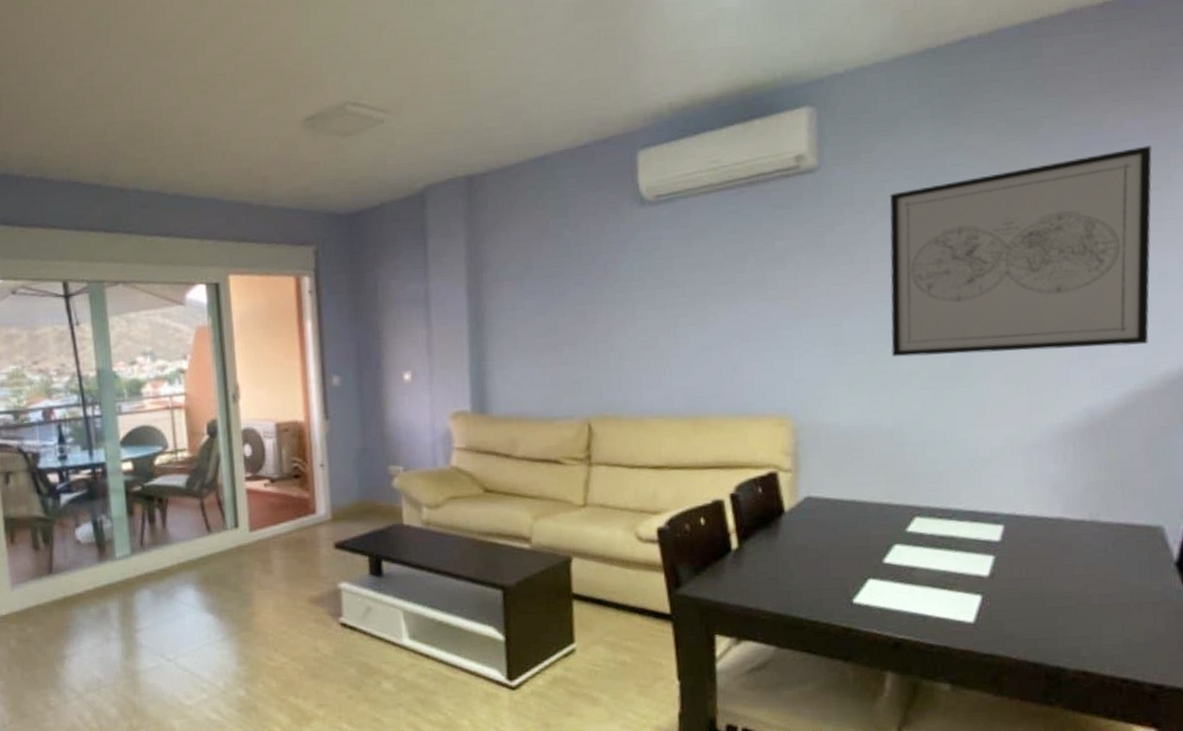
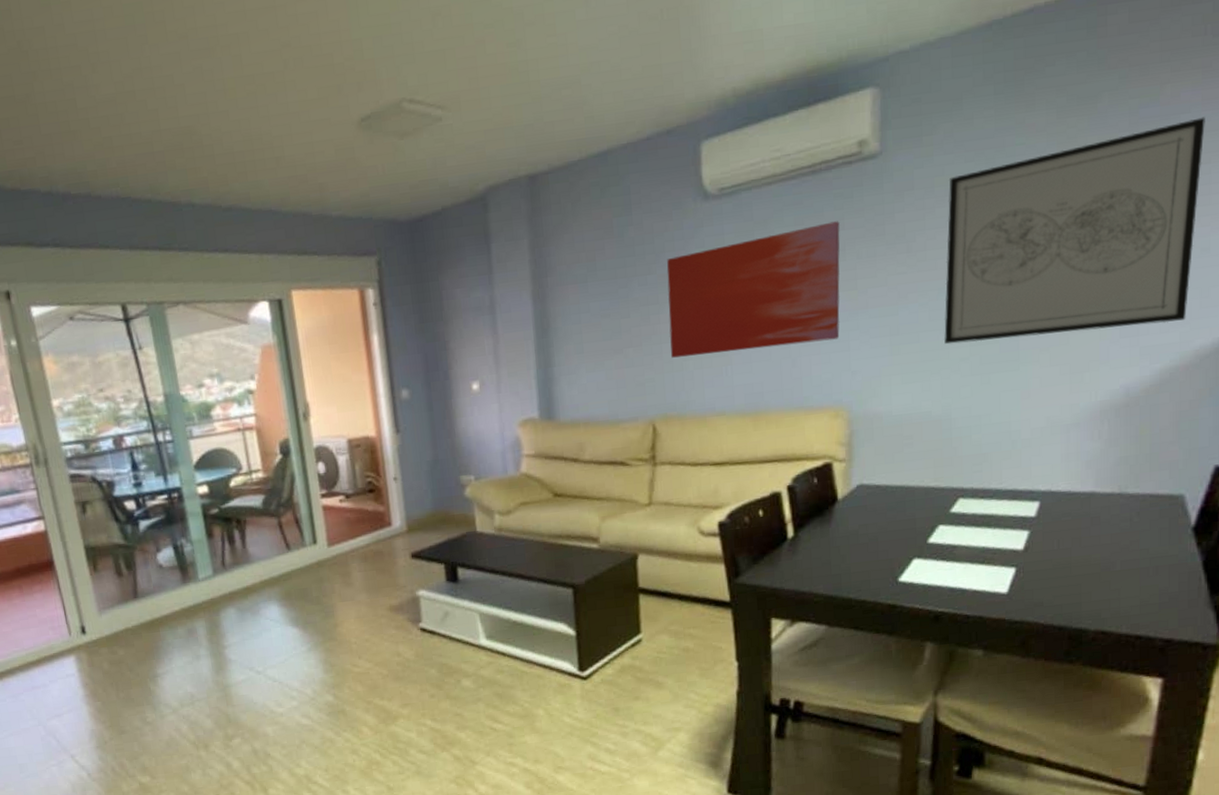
wall art: none [603,231,782,358] -> present [667,221,840,358]

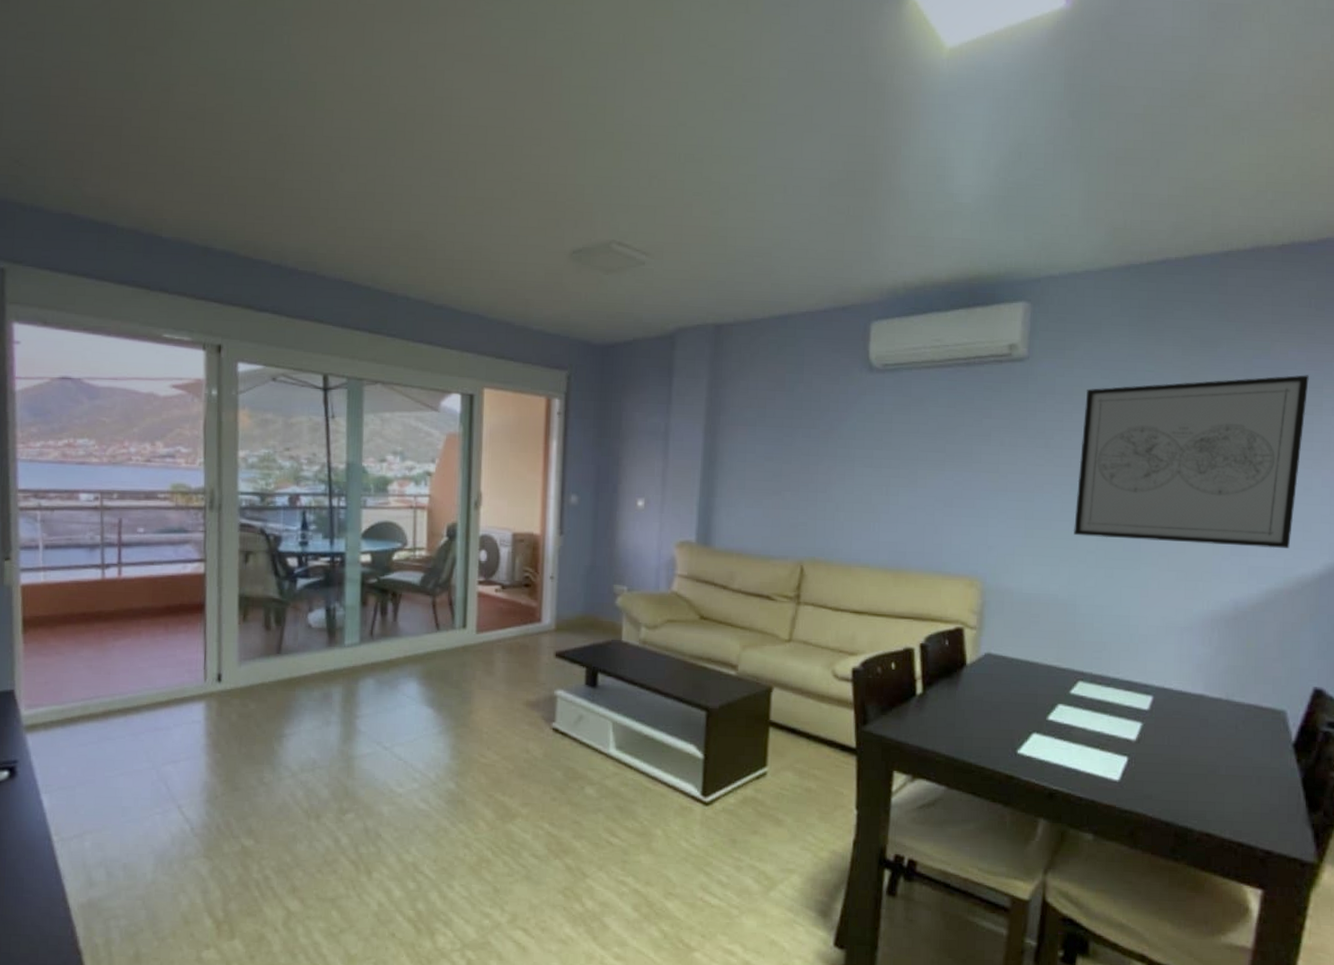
wall art: present [667,221,840,358] -> none [824,409,987,515]

